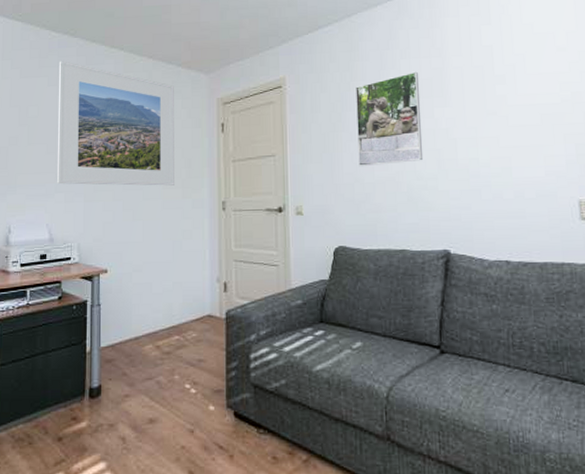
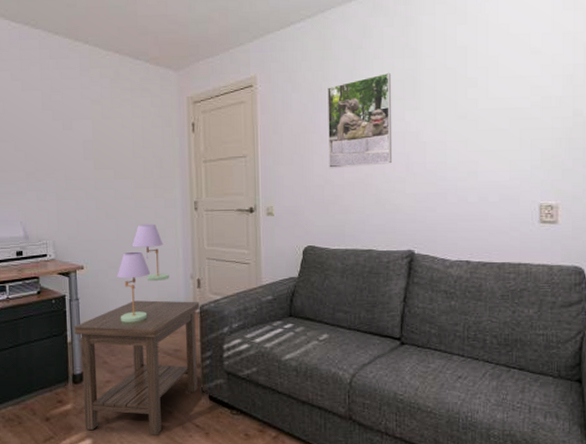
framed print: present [57,61,174,186] -> none [21,54,146,185]
side table: none [94,305,226,458] -> present [74,300,200,435]
table lamp: none [141,225,195,330] -> present [117,224,169,323]

